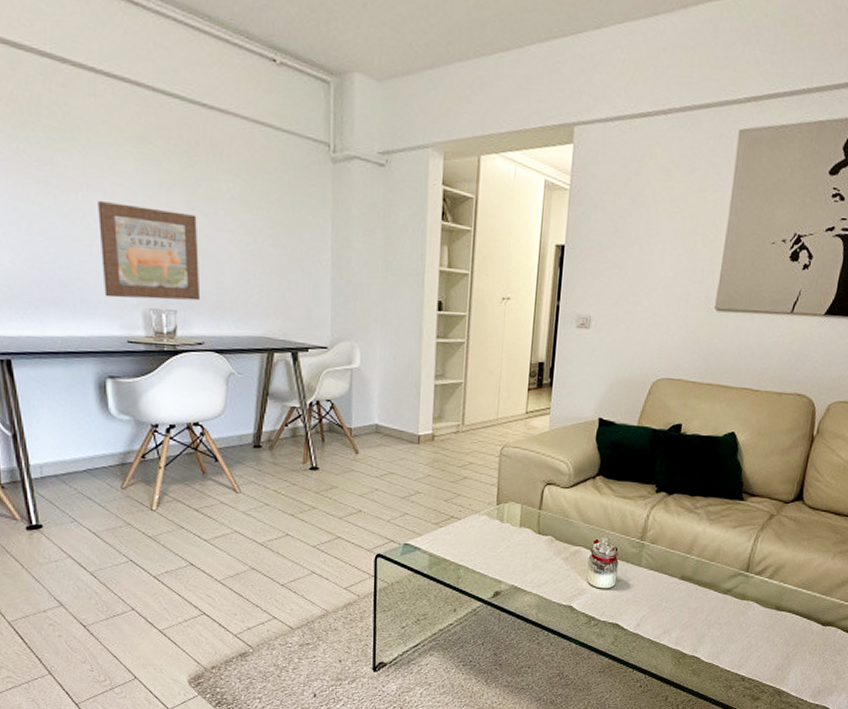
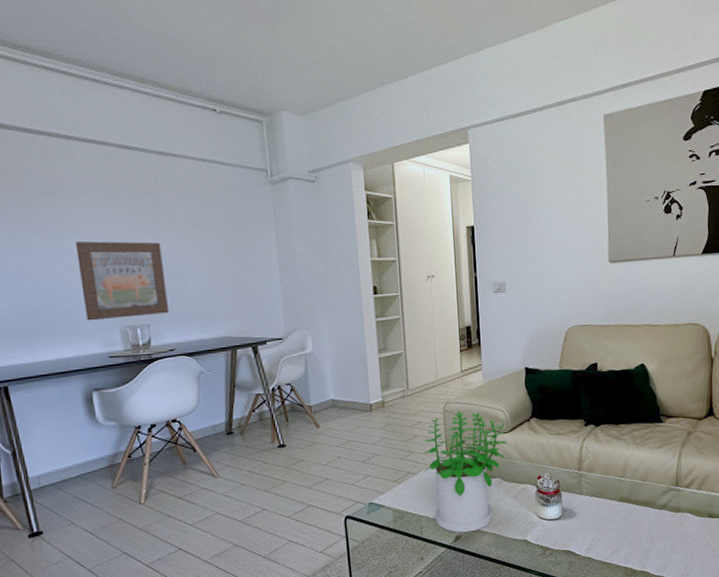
potted plant: none [470,457,568,590] -> present [423,411,507,533]

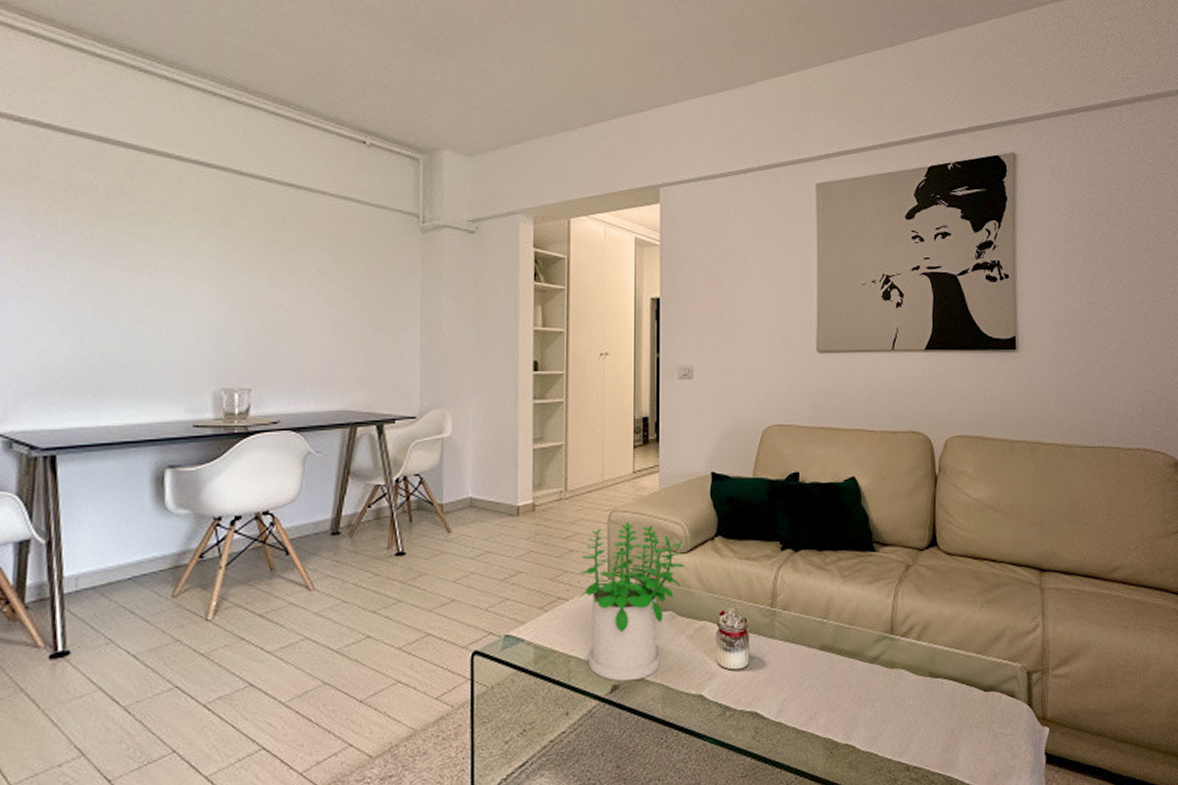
wall art: present [76,241,170,321] -> none [171,282,279,380]

